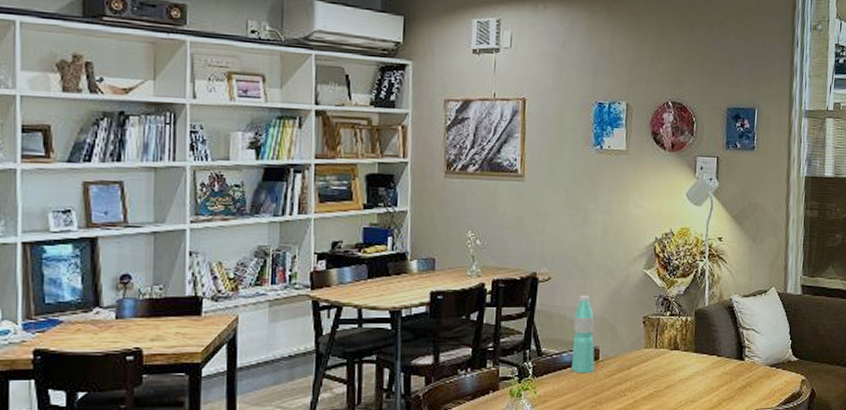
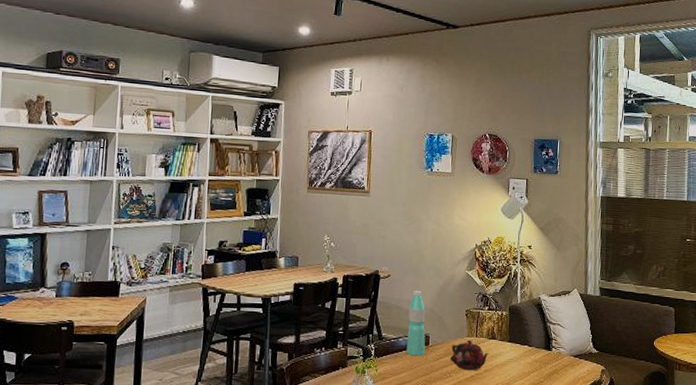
teapot: none [624,352,671,388] -> present [450,340,489,371]

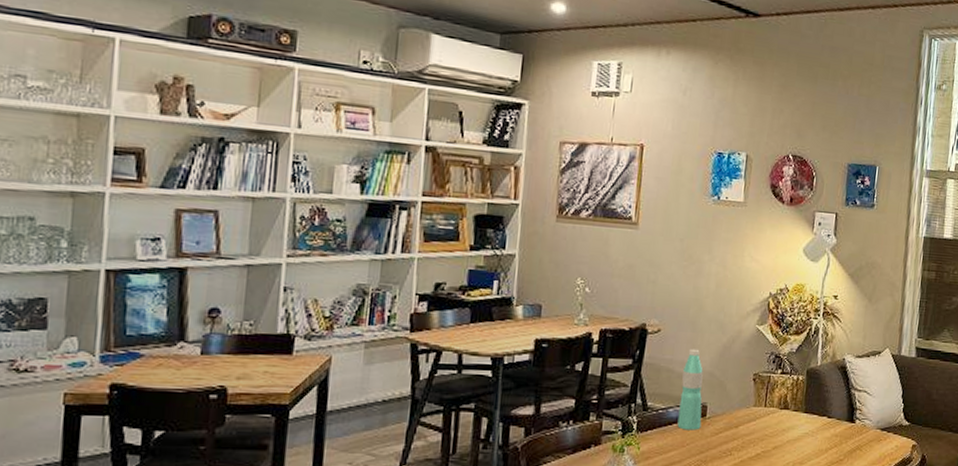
teapot: present [450,340,489,371] -> none [731,410,780,448]

